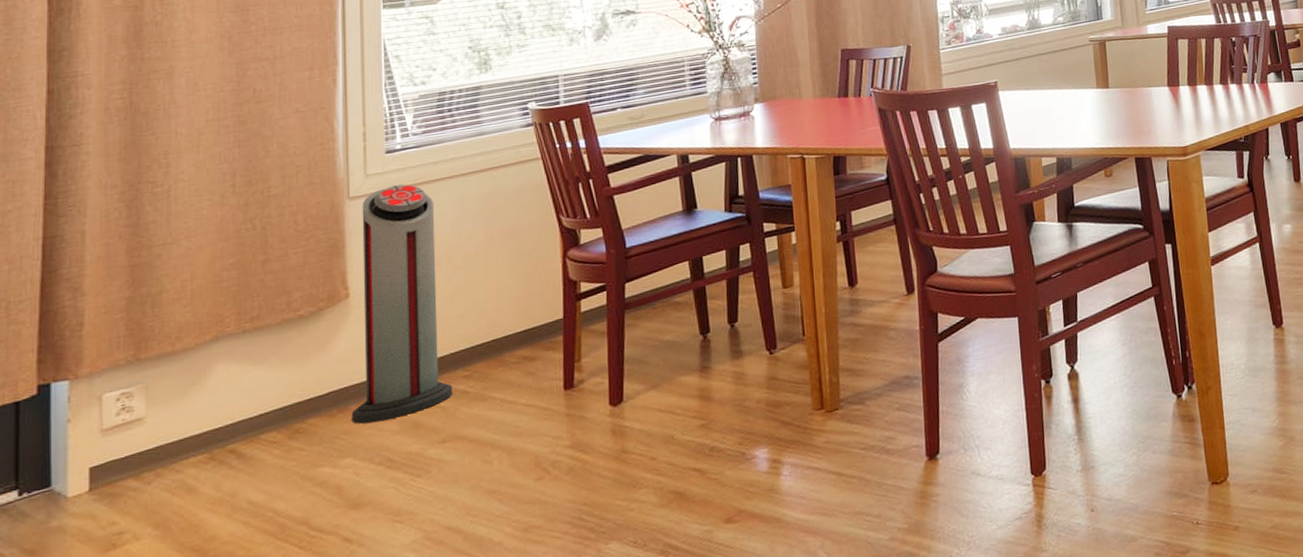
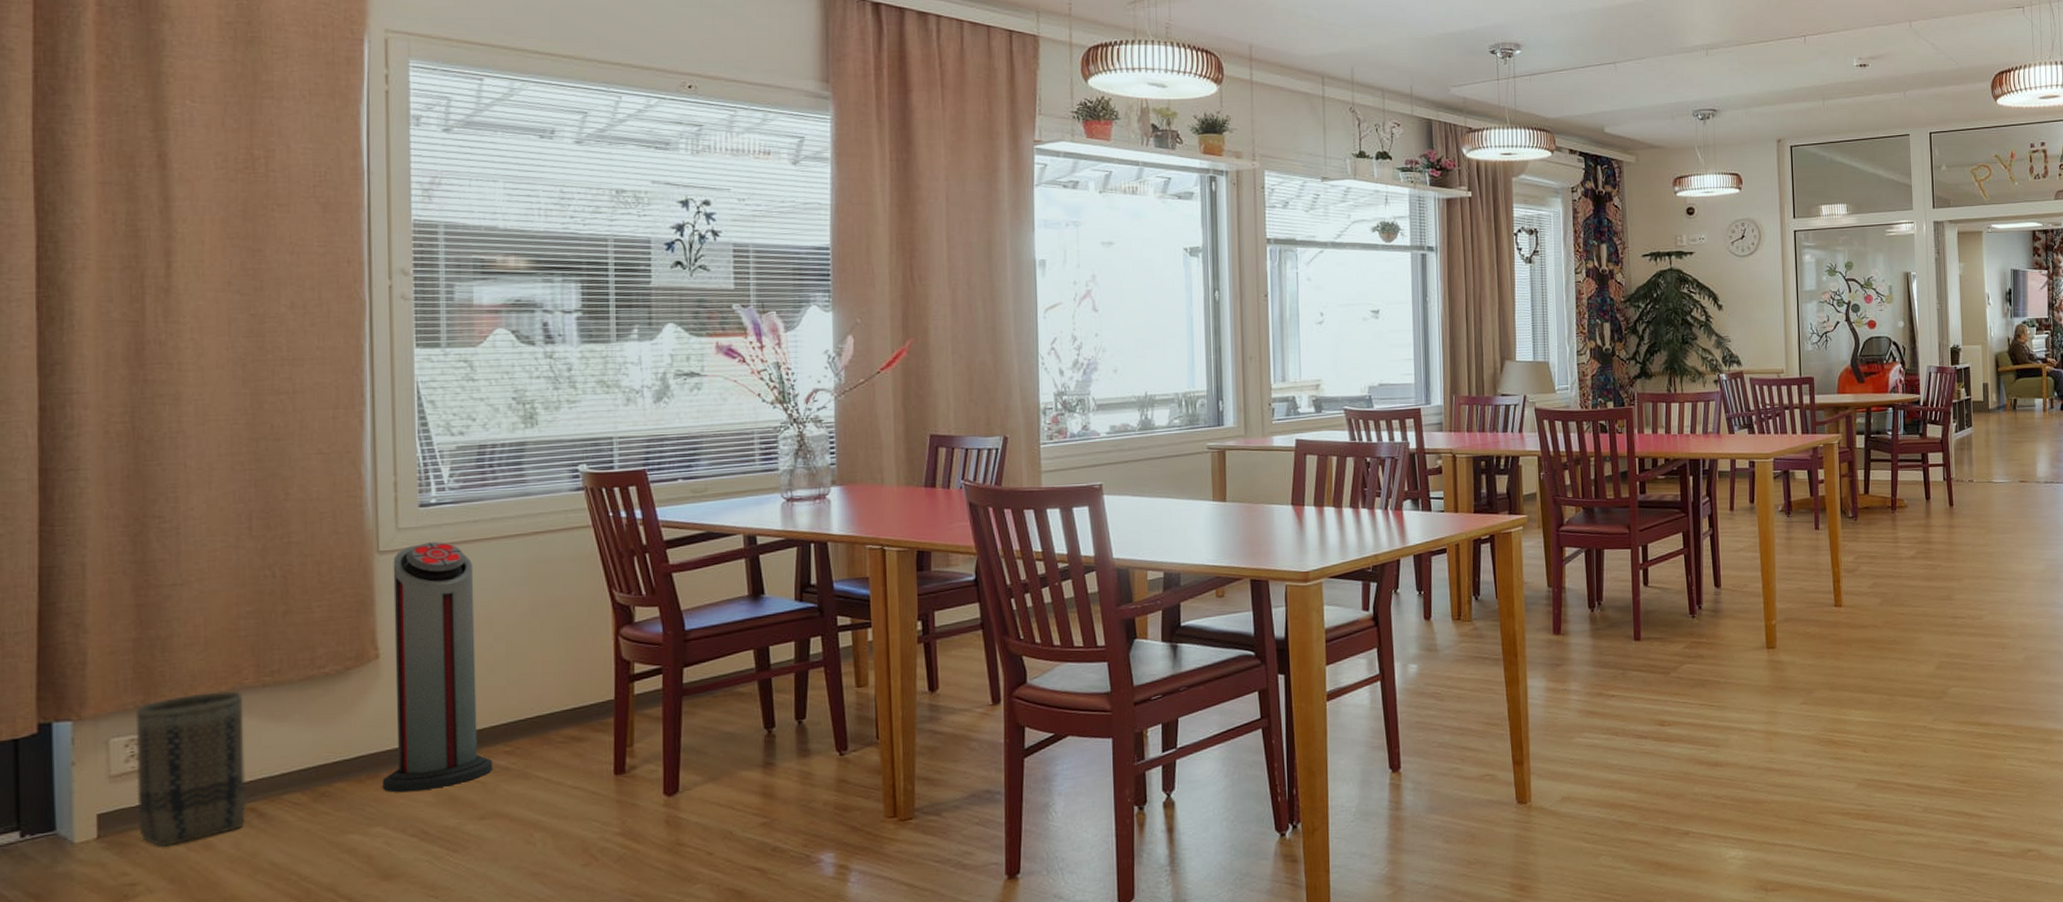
basket: none [126,339,227,494] -> present [135,691,247,847]

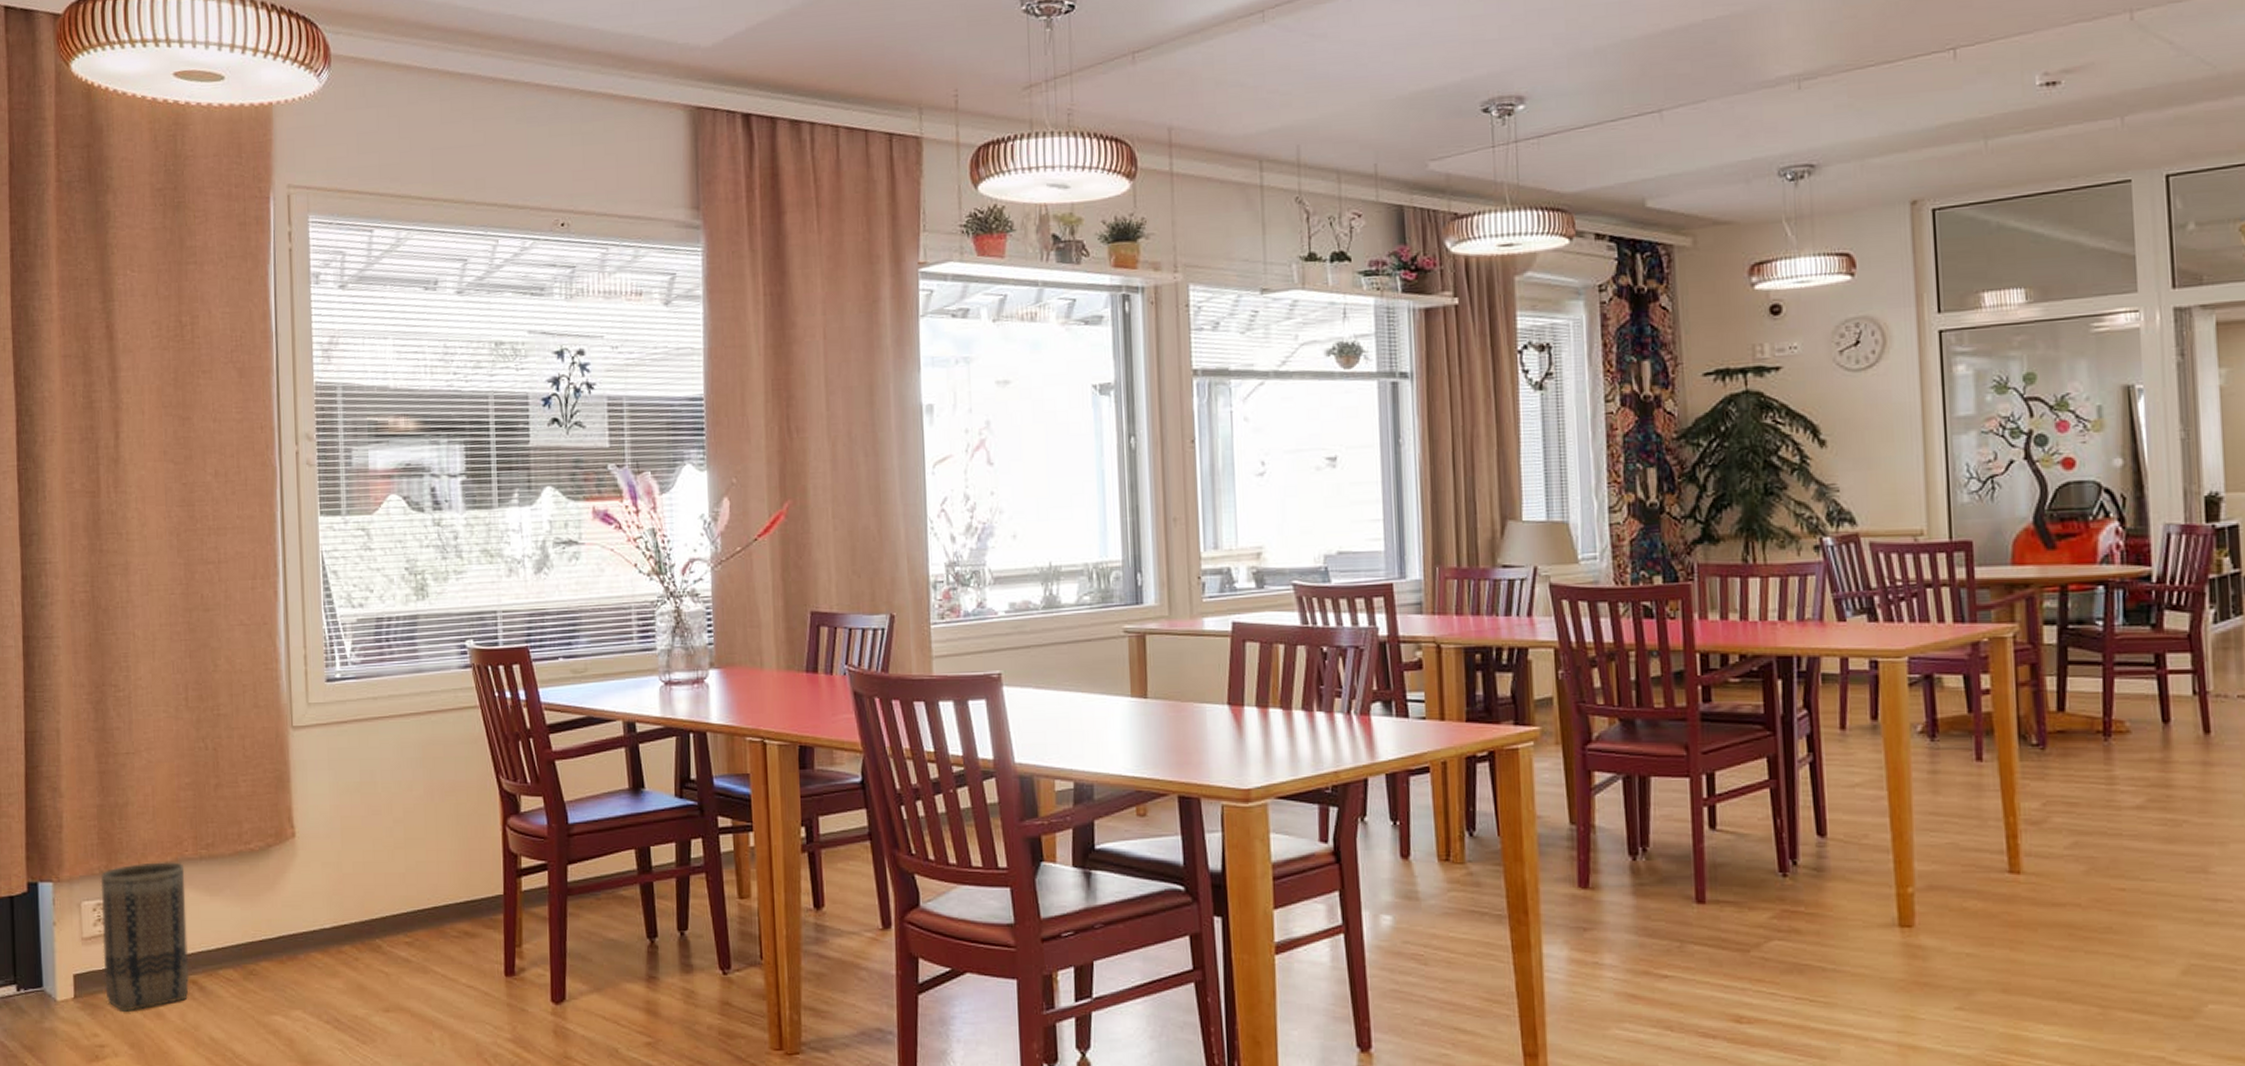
air purifier: present [382,542,493,793] -> none [300,719,395,977]

